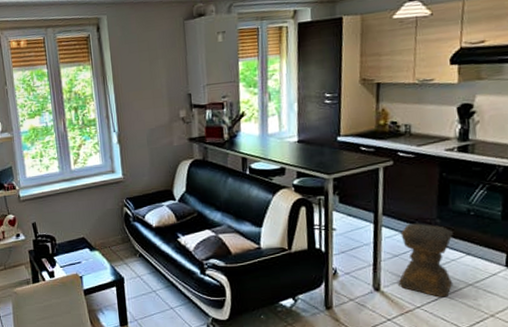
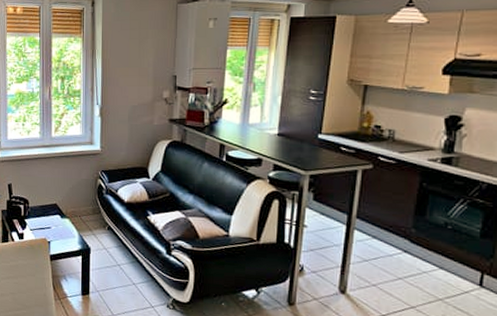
stool: present [398,223,454,298] -> none [365,229,429,309]

